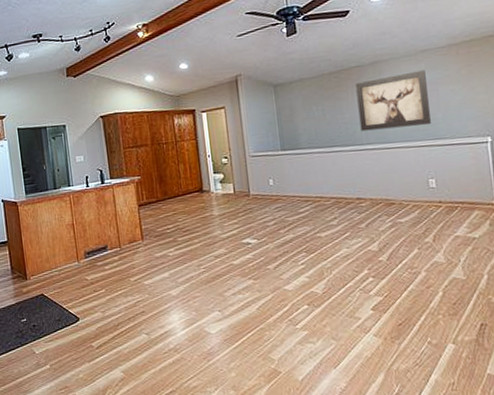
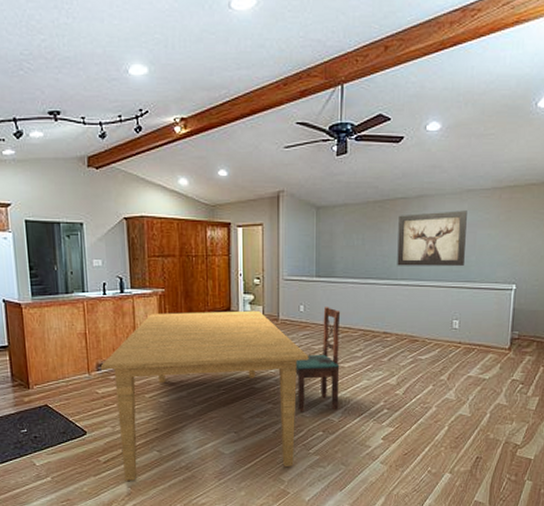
dining table: none [88,188,284,366] -> present [100,310,309,481]
dining chair: none [271,178,321,287] -> present [295,307,341,413]

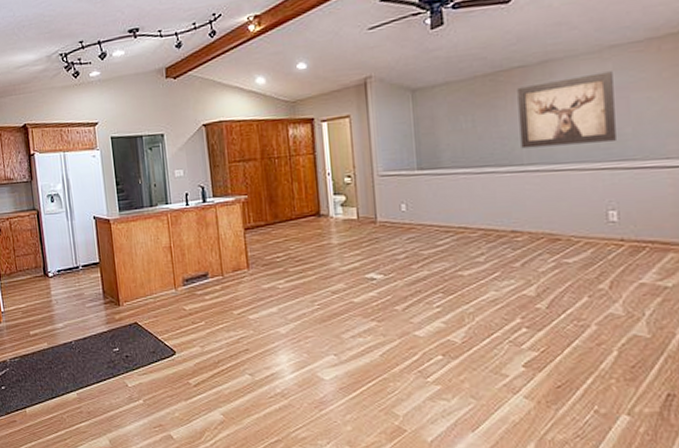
dining table: present [100,310,309,481] -> none [186,212,417,407]
dining chair: present [295,307,341,413] -> none [401,204,461,332]

